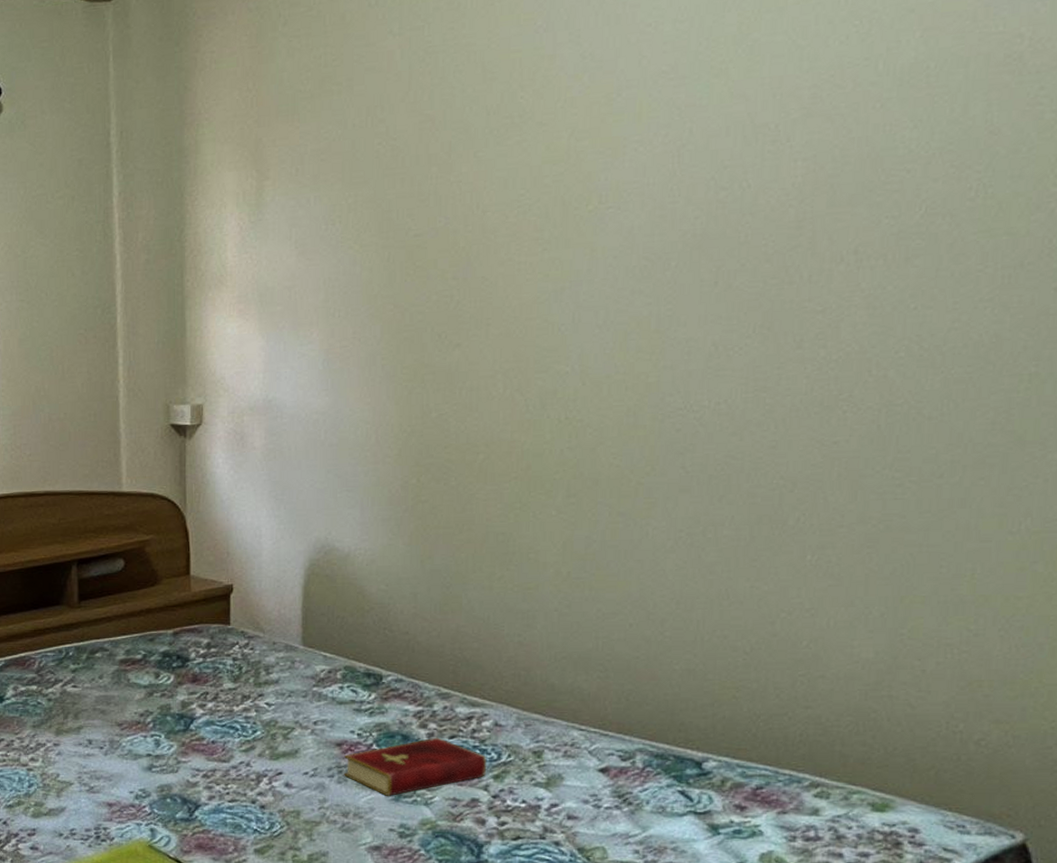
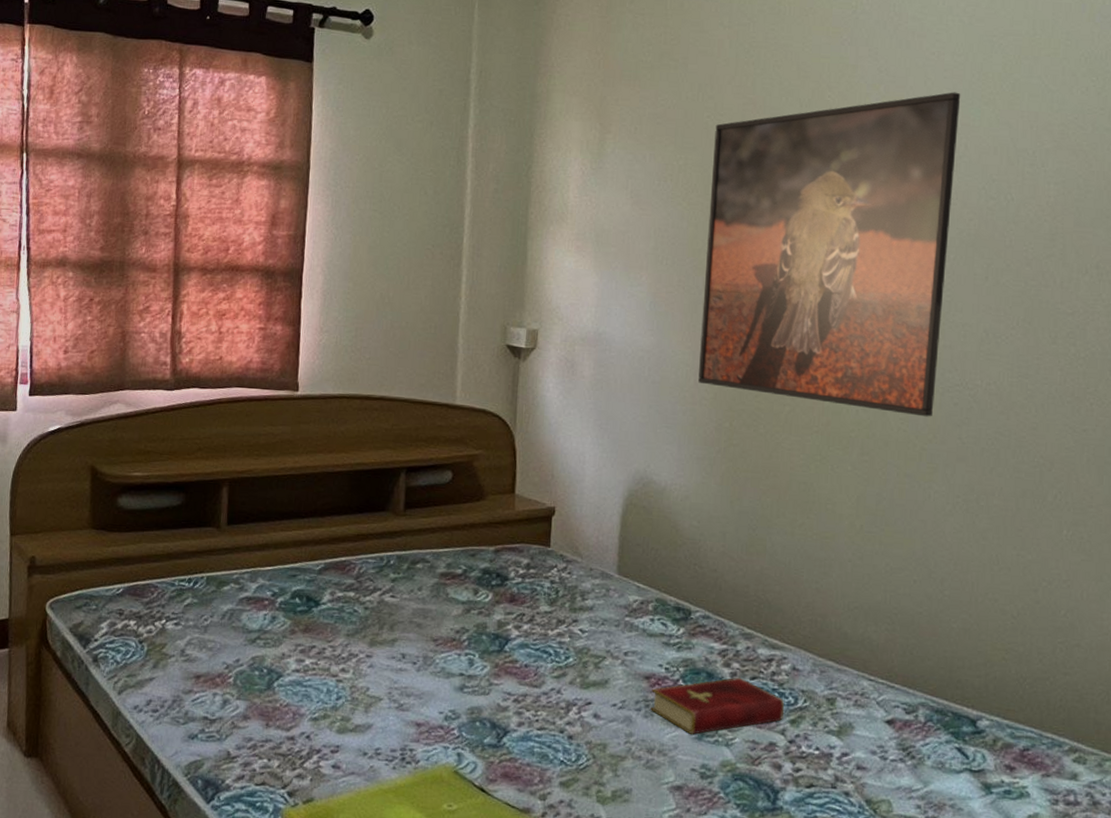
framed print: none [380,67,685,449] -> present [698,92,961,417]

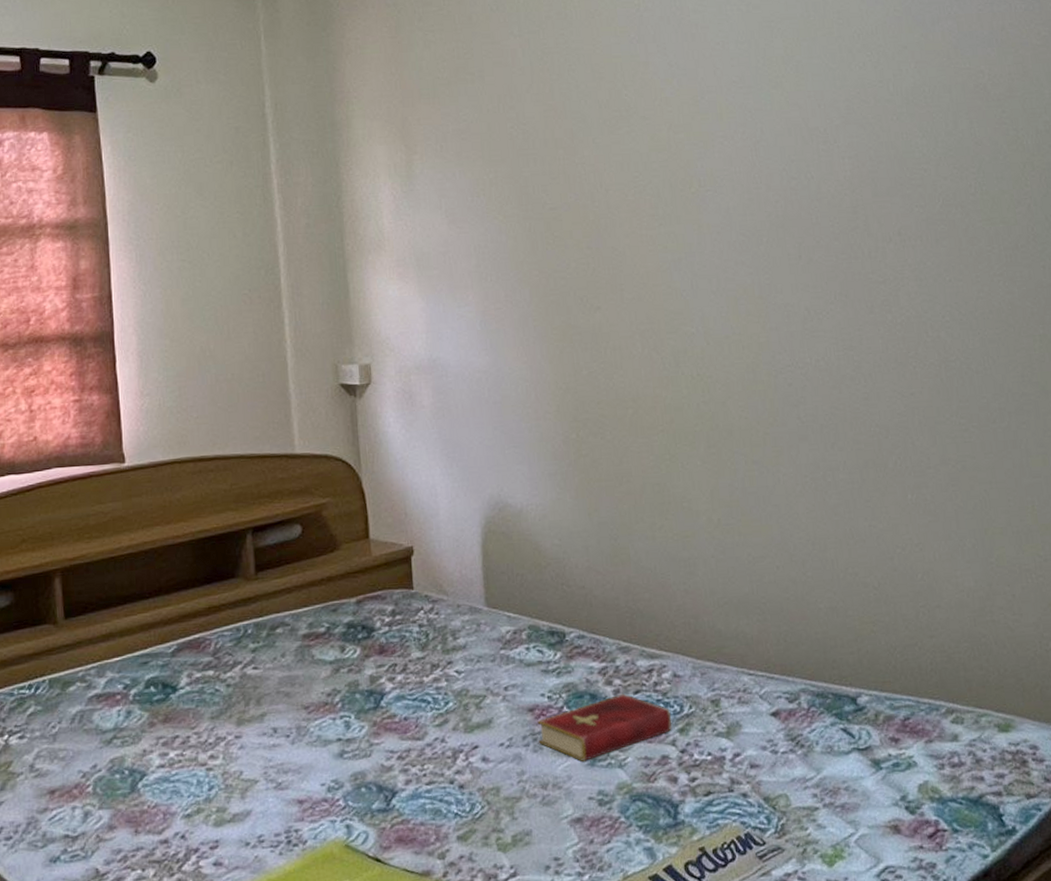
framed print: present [698,92,961,417] -> none [520,79,770,402]

